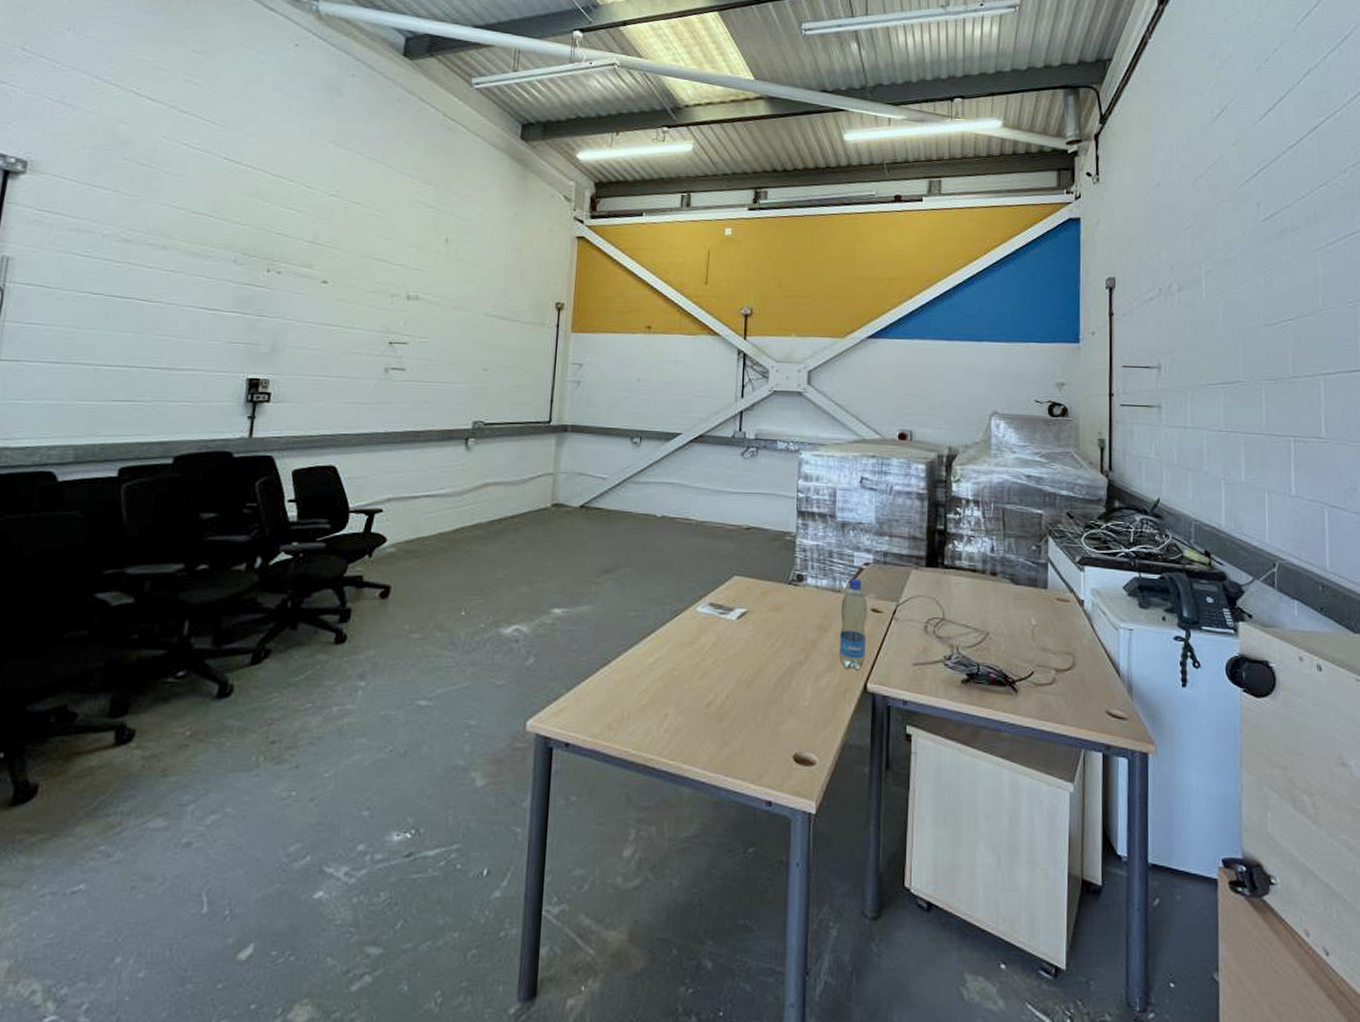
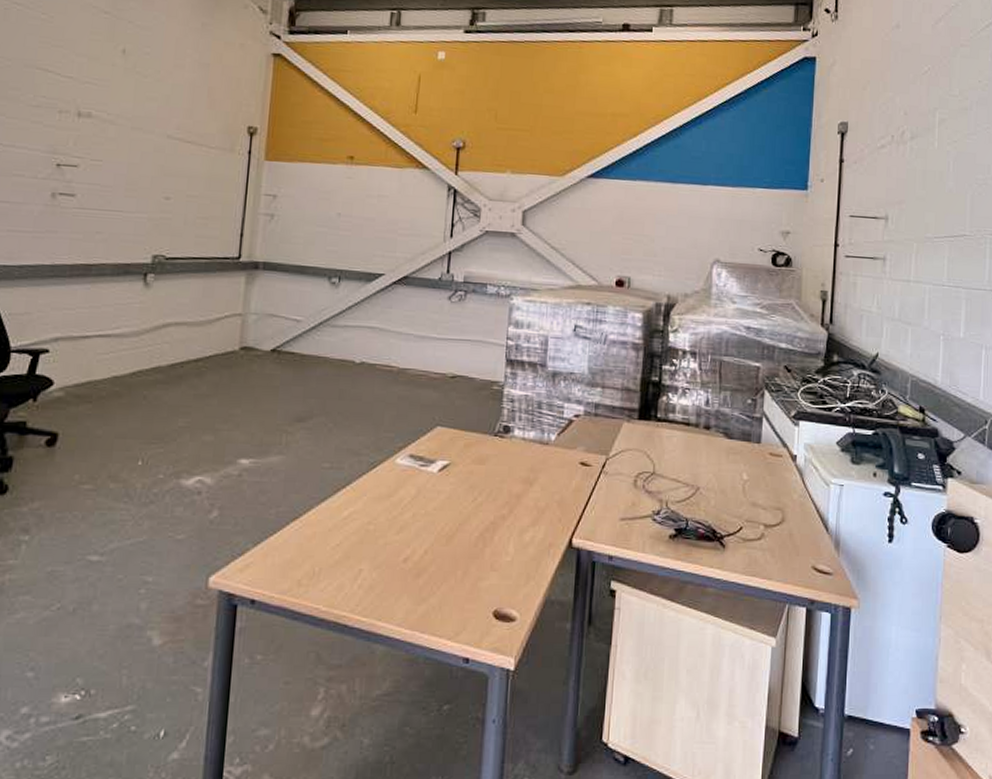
bottle: present [838,578,868,670] -> none [544,431,576,525]

